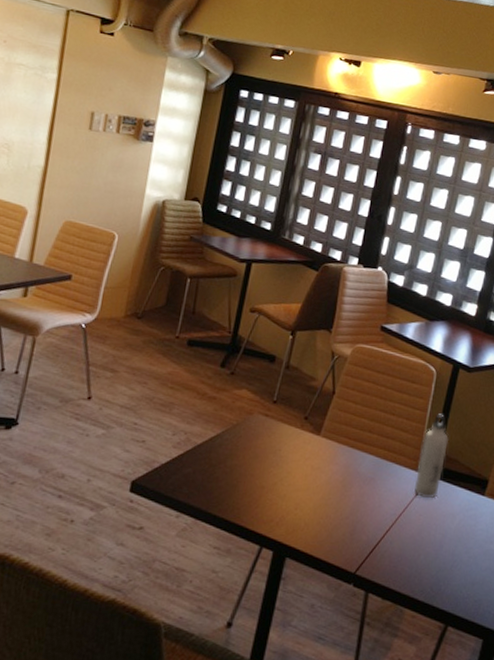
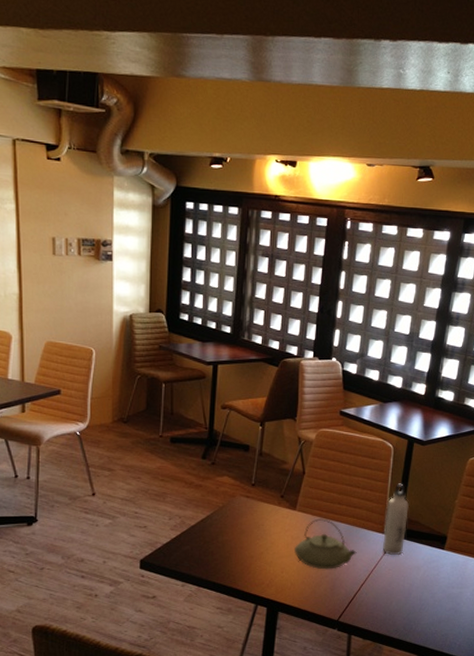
teapot: none [313,447,385,510] -> present [295,518,357,570]

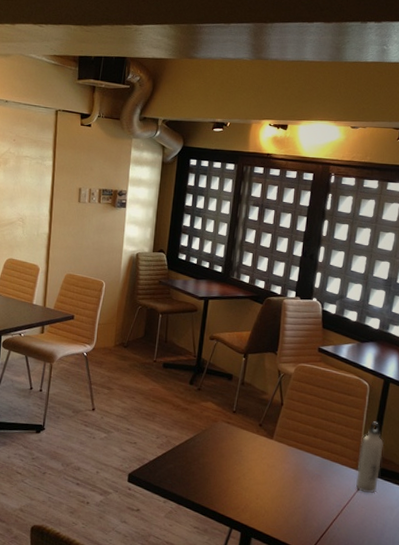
teapot: present [295,518,357,570] -> none [270,449,330,501]

